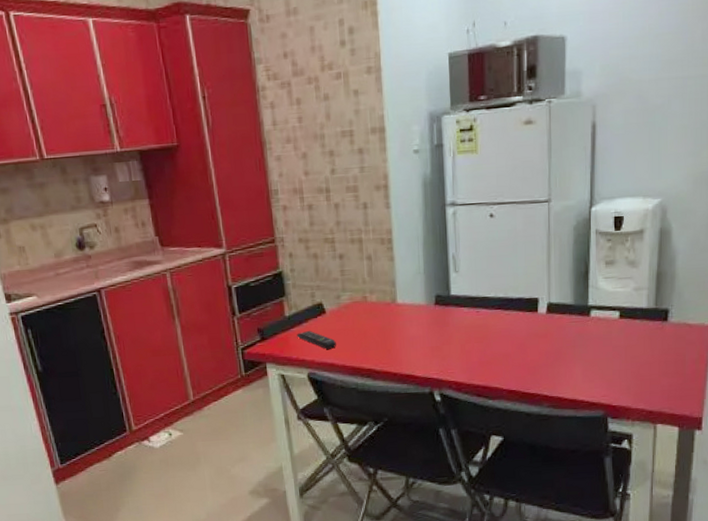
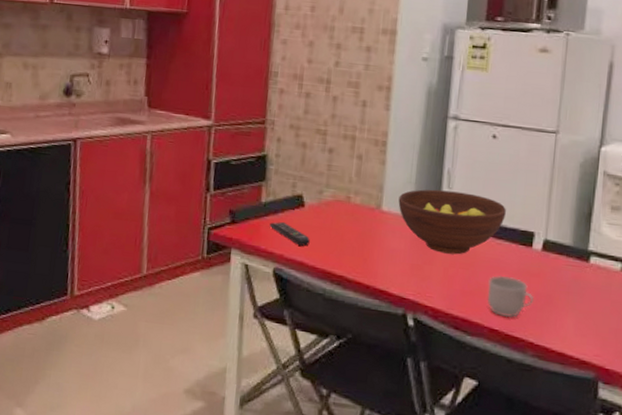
fruit bowl: none [411,273,510,332] -> present [398,189,506,255]
mug: none [502,342,545,378] -> present [487,275,534,318]

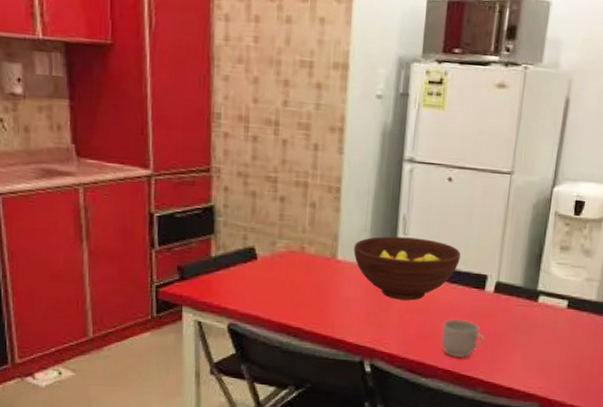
remote control: present [269,221,310,246] -> none [221,275,264,300]

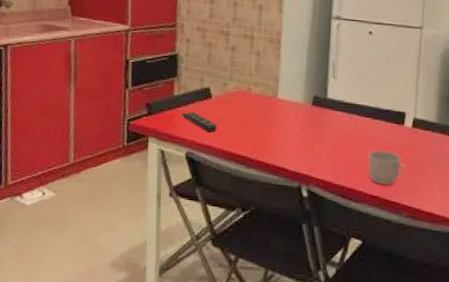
remote control: none [221,275,264,300] -> present [181,111,217,132]
fruit bowl: present [353,236,461,301] -> none [292,79,382,134]

